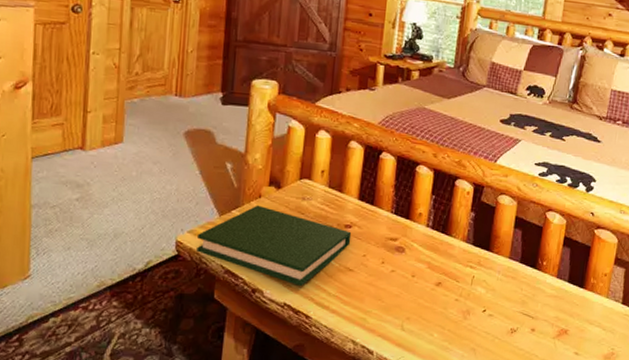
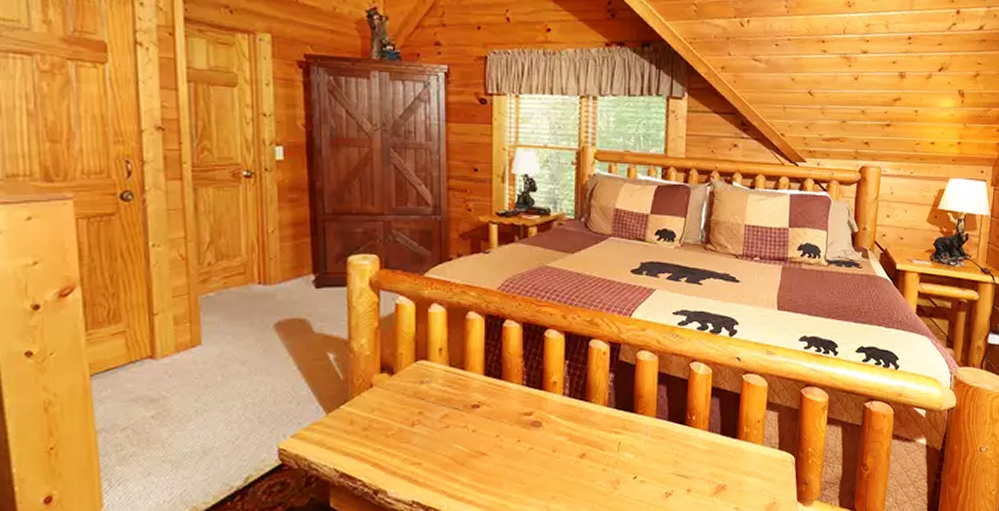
hardback book: present [197,205,352,287] -> none [303,395,481,481]

